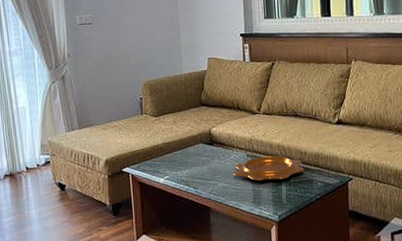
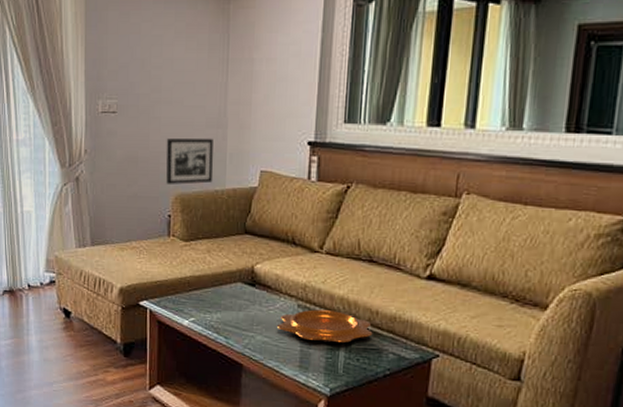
picture frame: none [133,37,173,74] -> present [166,138,213,185]

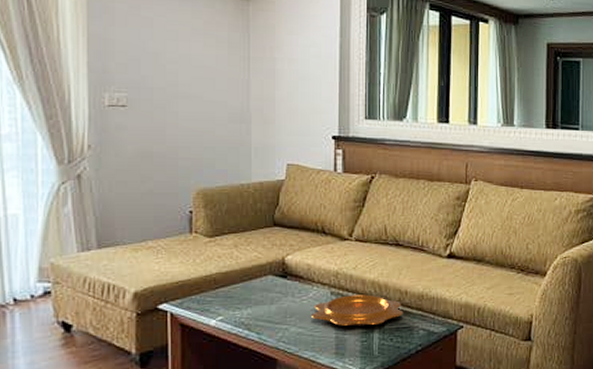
picture frame: present [166,138,213,185] -> none [185,132,238,179]

